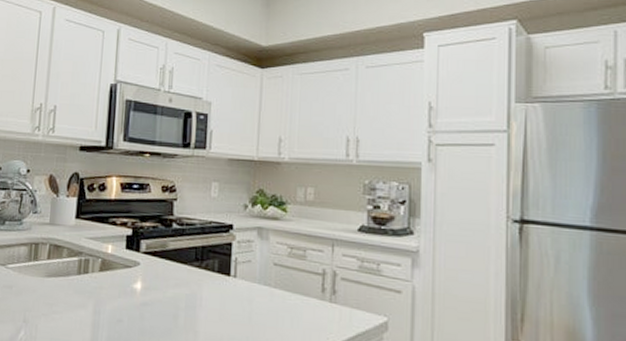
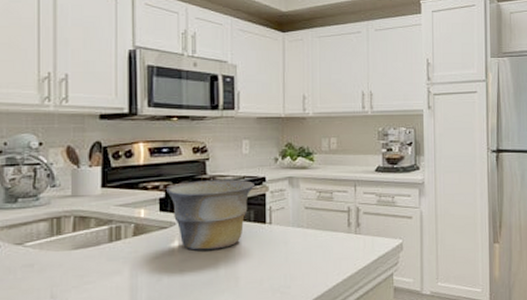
bowl: none [134,221,221,297] -> present [167,179,254,250]

